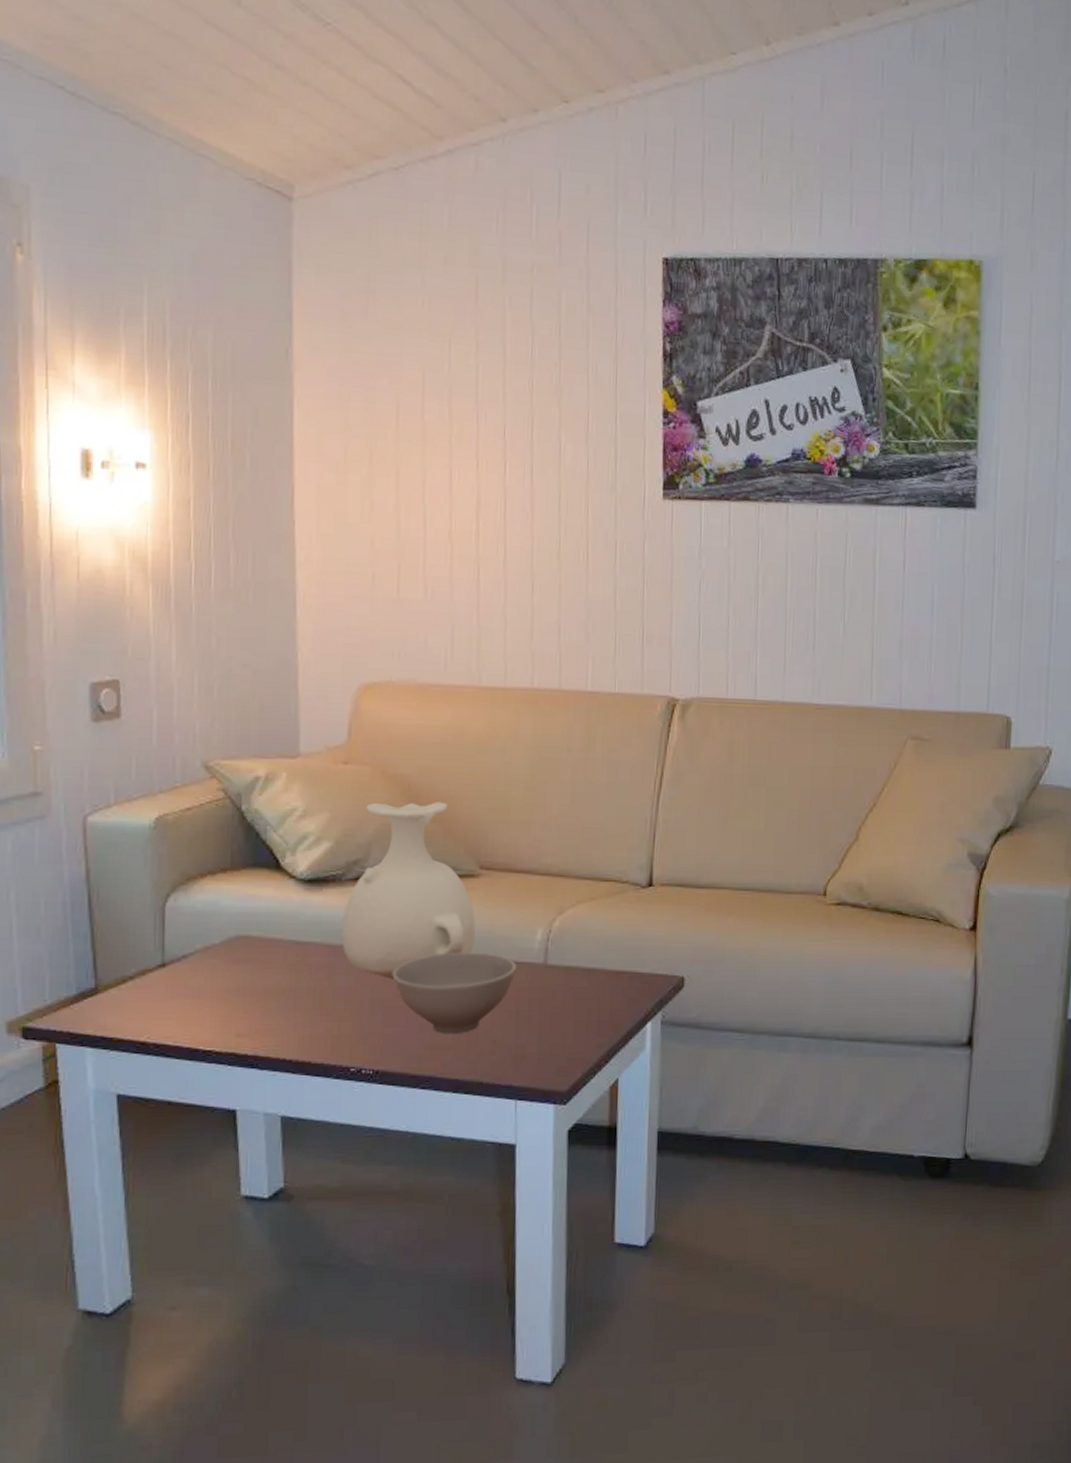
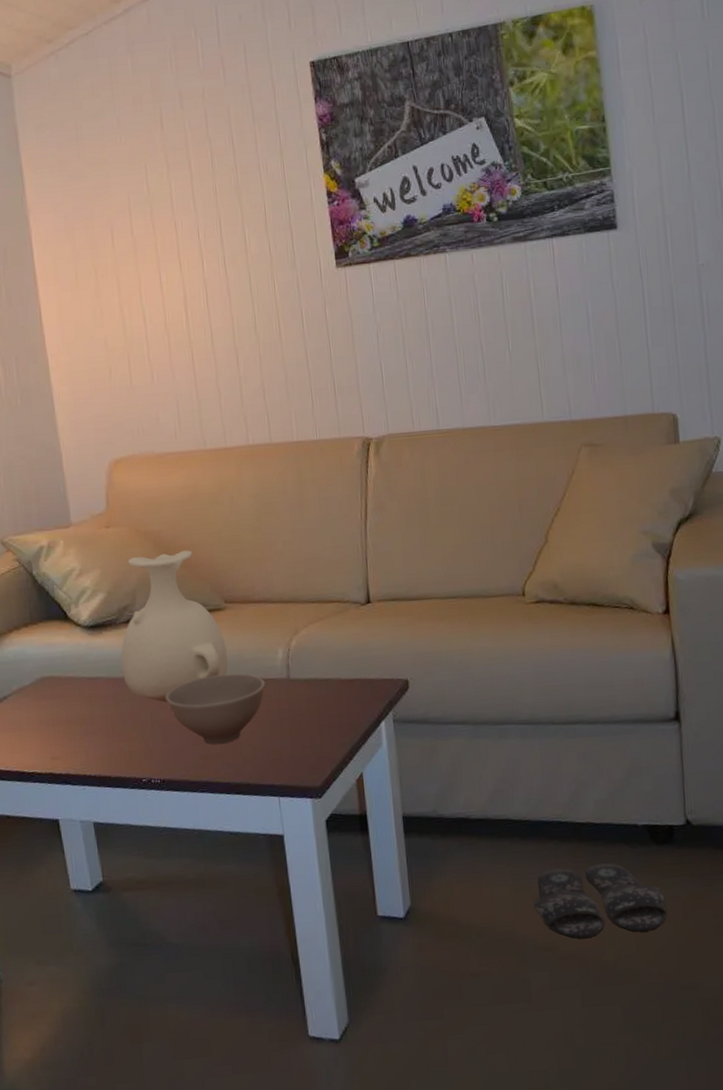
slippers: none [791,1196,932,1277] -> present [533,863,666,939]

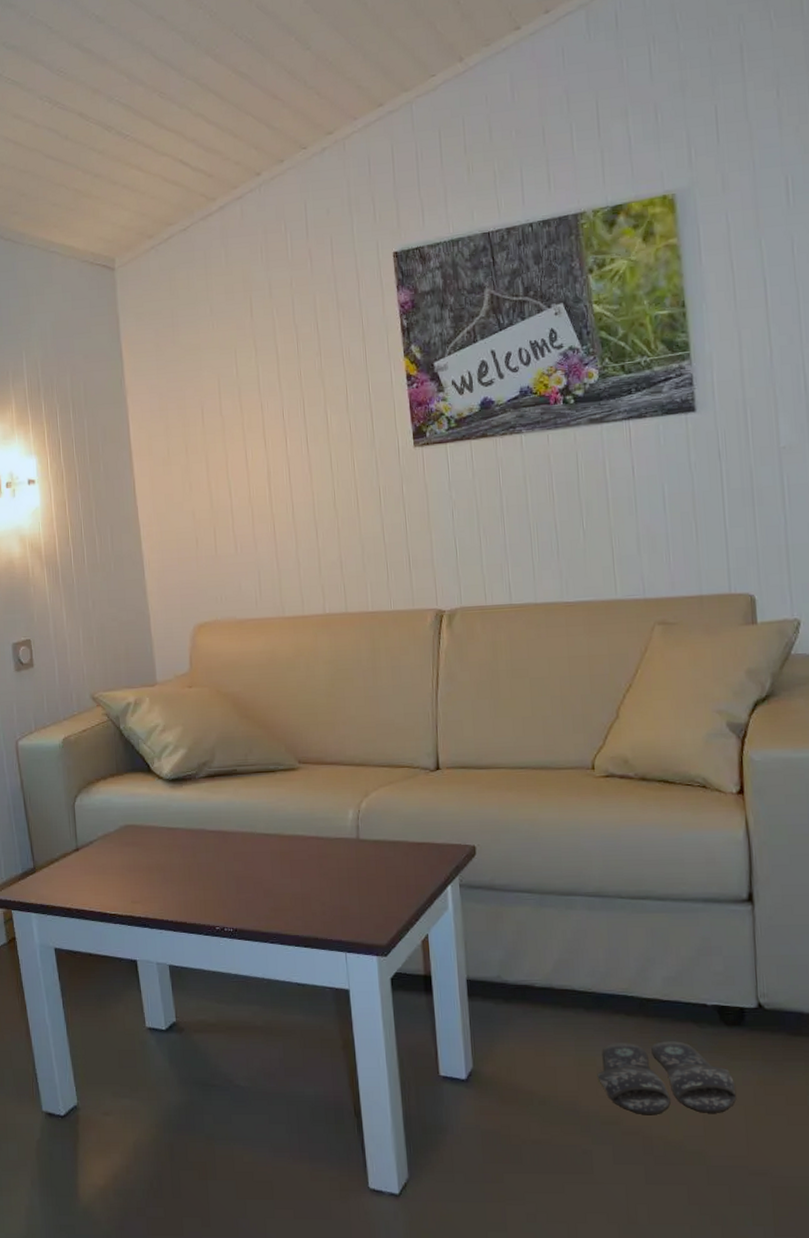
vase: present [121,550,228,703] -> none [199,711,300,855]
bowl: present [165,673,266,745] -> none [240,831,336,899]

